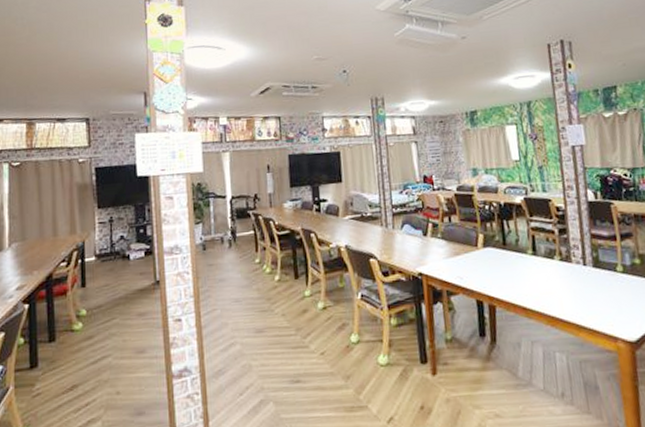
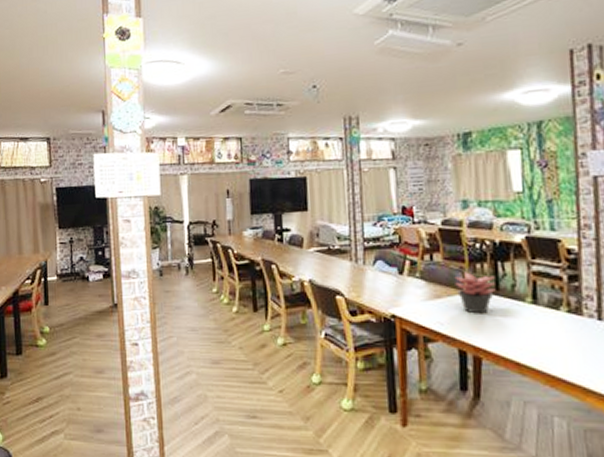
succulent plant: none [469,230,503,267] -> present [454,272,496,314]

